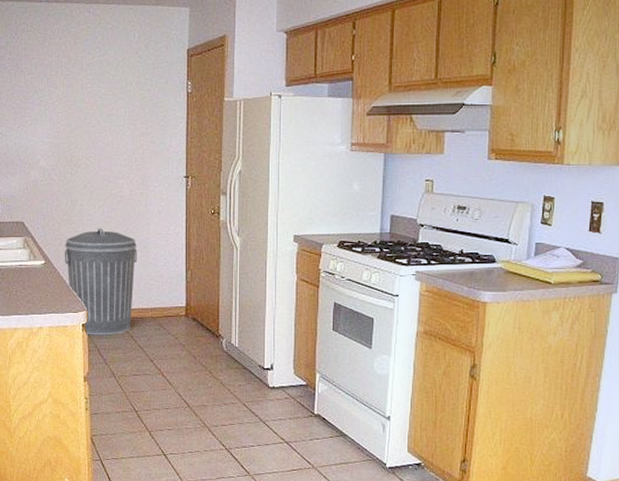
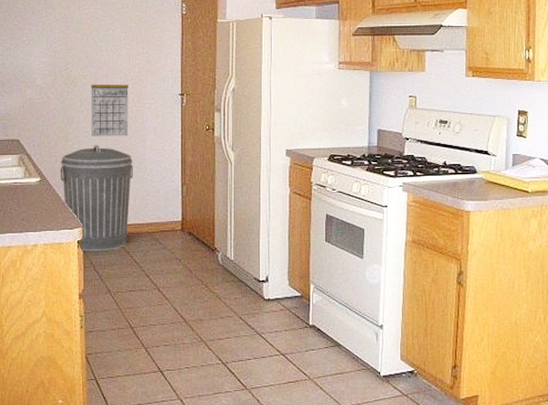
calendar: none [94,165,132,220] -> present [91,84,128,137]

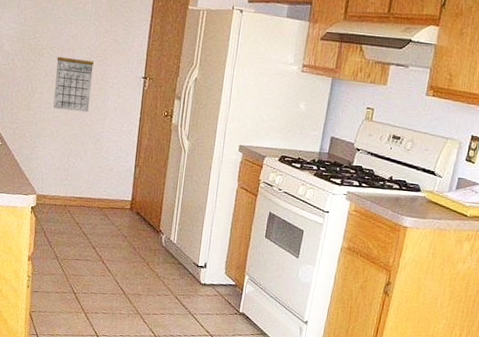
trash can: present [60,145,133,252] -> none [20,117,91,220]

